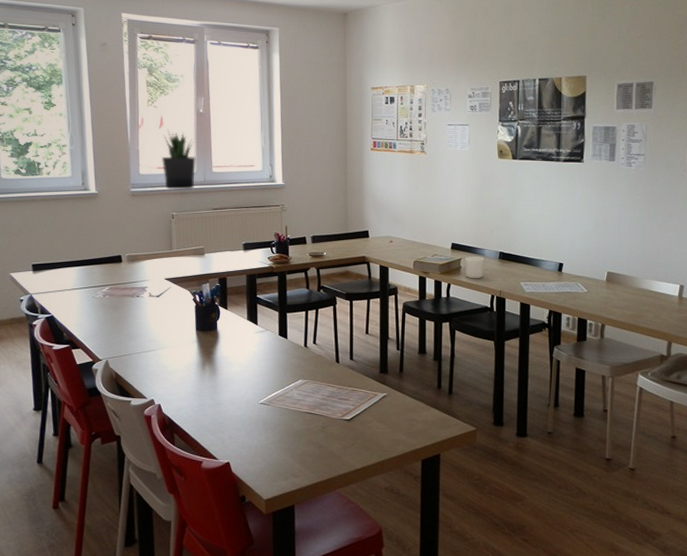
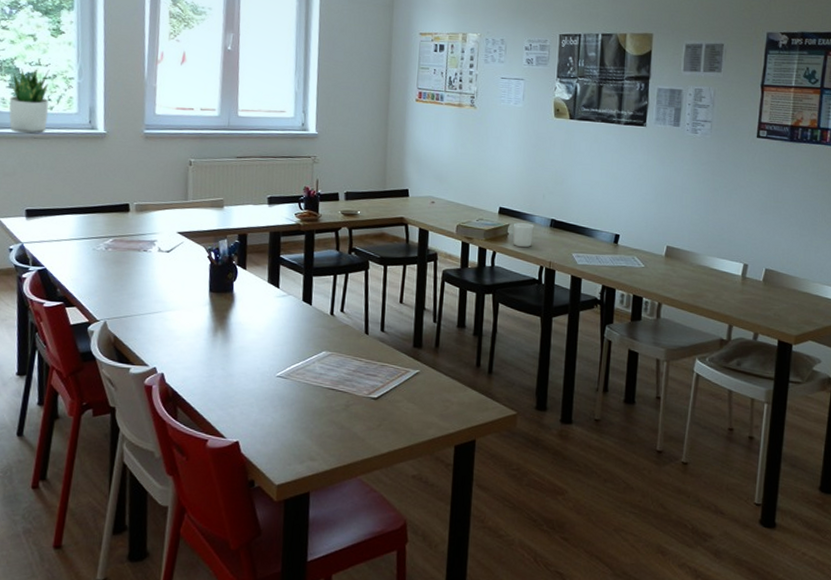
planter: none [11,139,46,197] -> present [9,69,50,134]
planter: present [162,130,196,190] -> none [181,67,220,135]

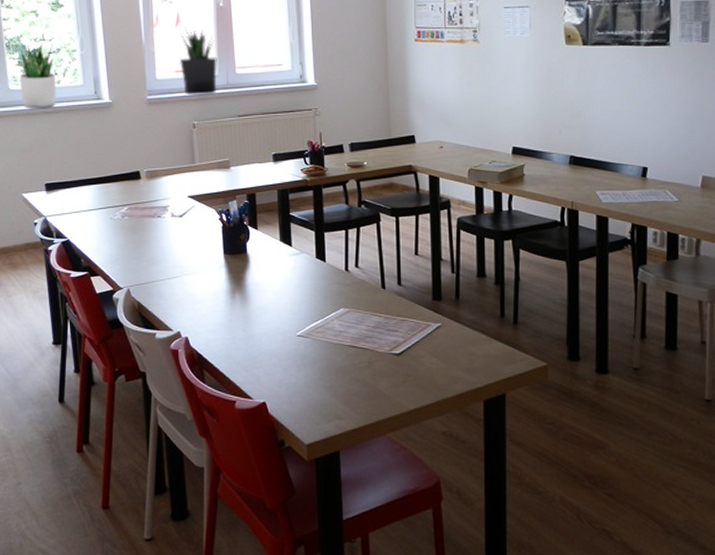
planter: none [181,67,220,135] -> present [180,27,217,96]
mug: present [512,222,534,248] -> none [529,162,552,189]

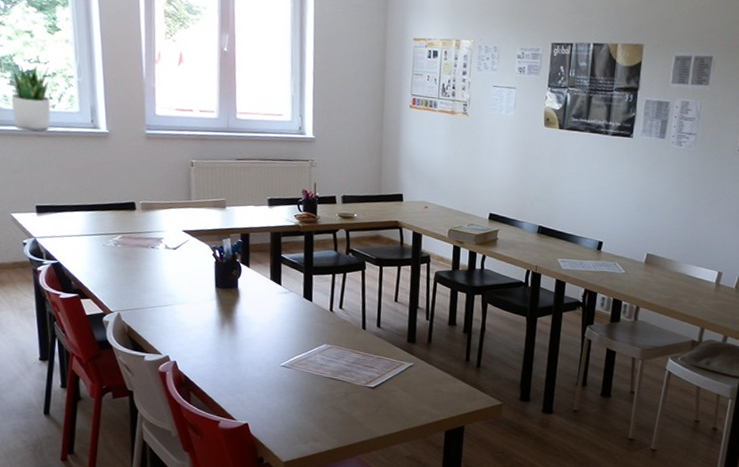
planter: present [180,27,217,96] -> none [181,68,219,137]

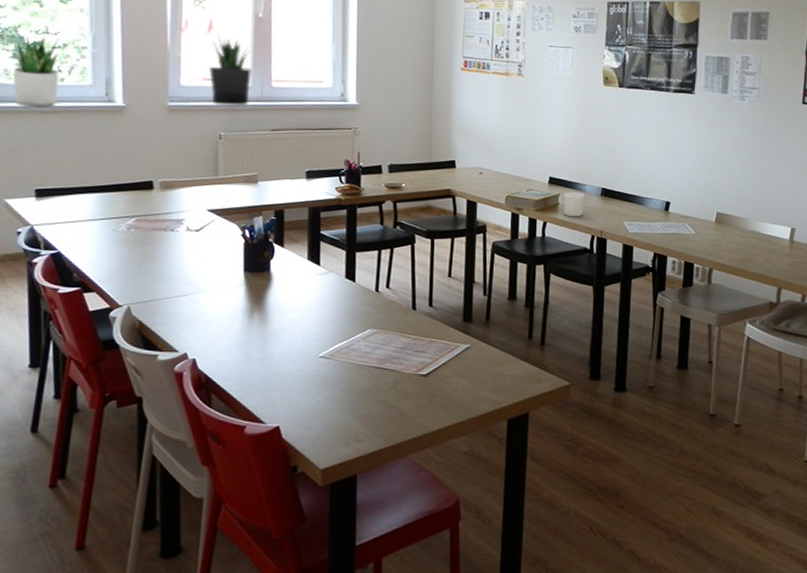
planter: none [181,68,219,137] -> present [209,35,252,107]
mug: none [501,228,522,253] -> present [563,192,585,217]

